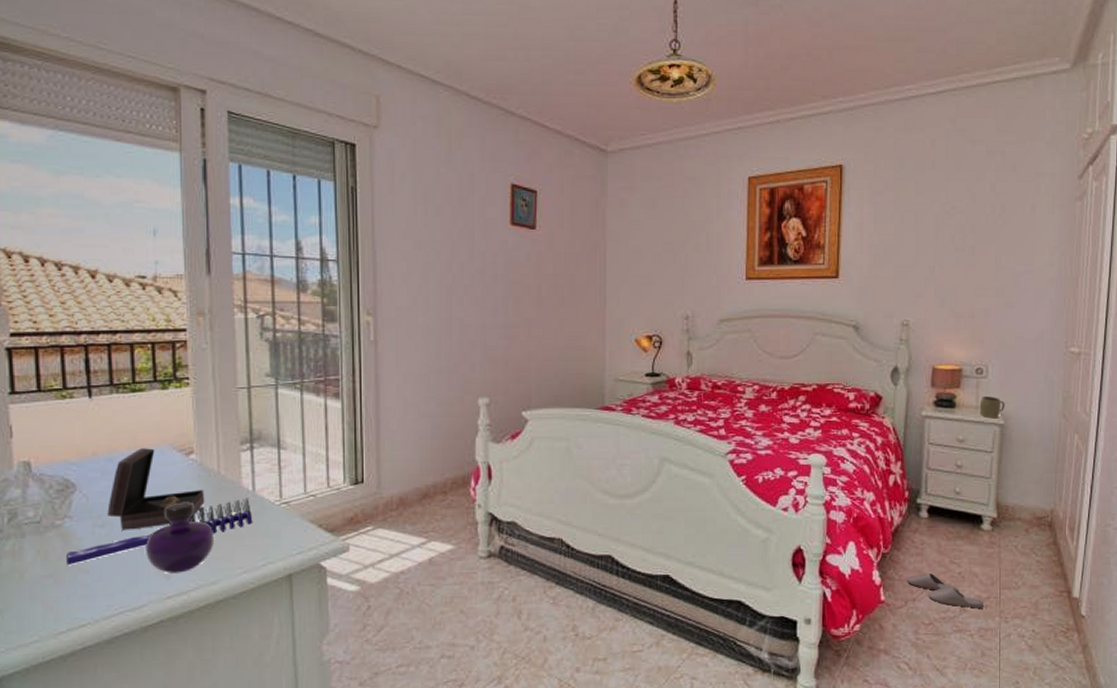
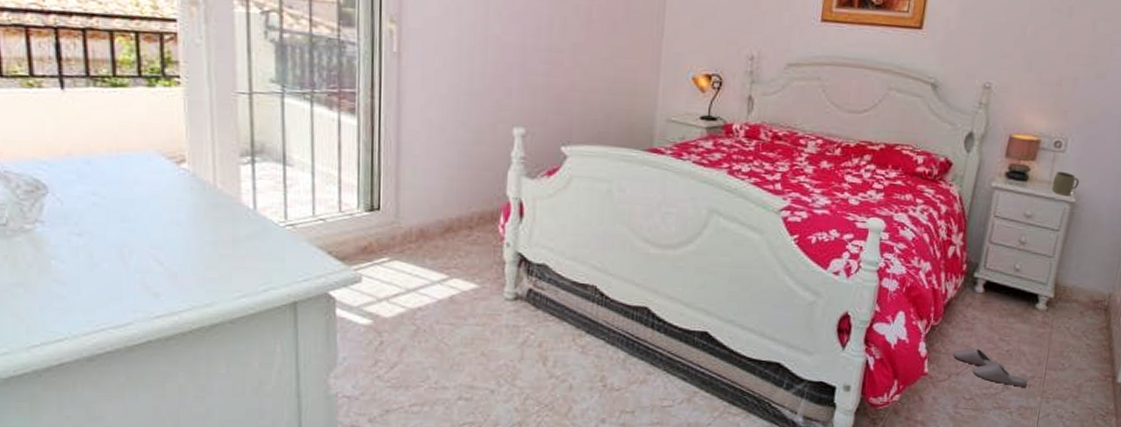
hairbrush: present [67,498,253,565] -> none [39,216,254,274]
jewelry box: present [107,448,205,530] -> none [85,151,199,242]
perfume bottle: present [146,502,215,573] -> none [130,215,210,292]

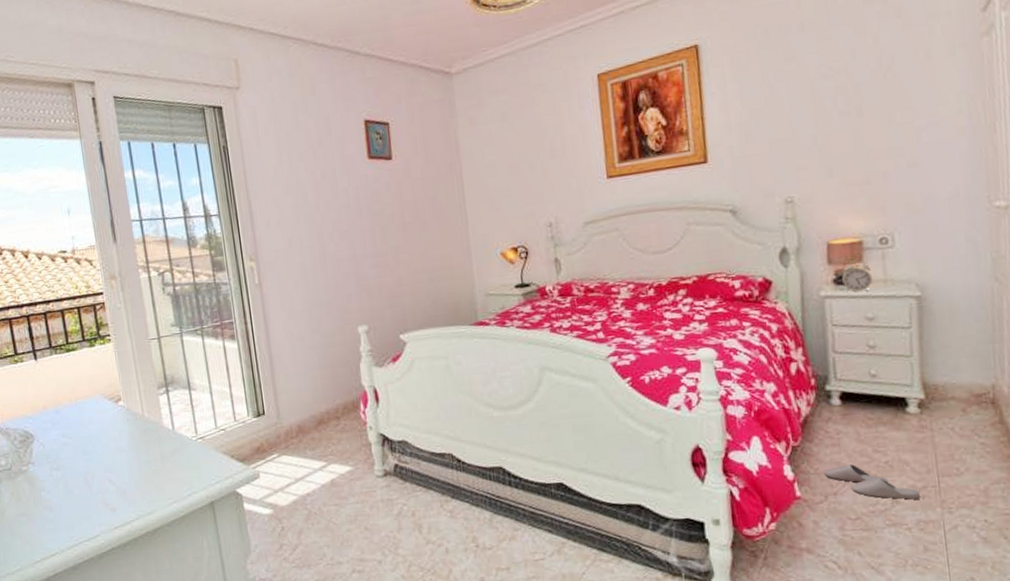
alarm clock: none [1013,158,1040,189] -> present [842,260,873,292]
mug: present [1051,172,1080,196] -> none [888,267,921,291]

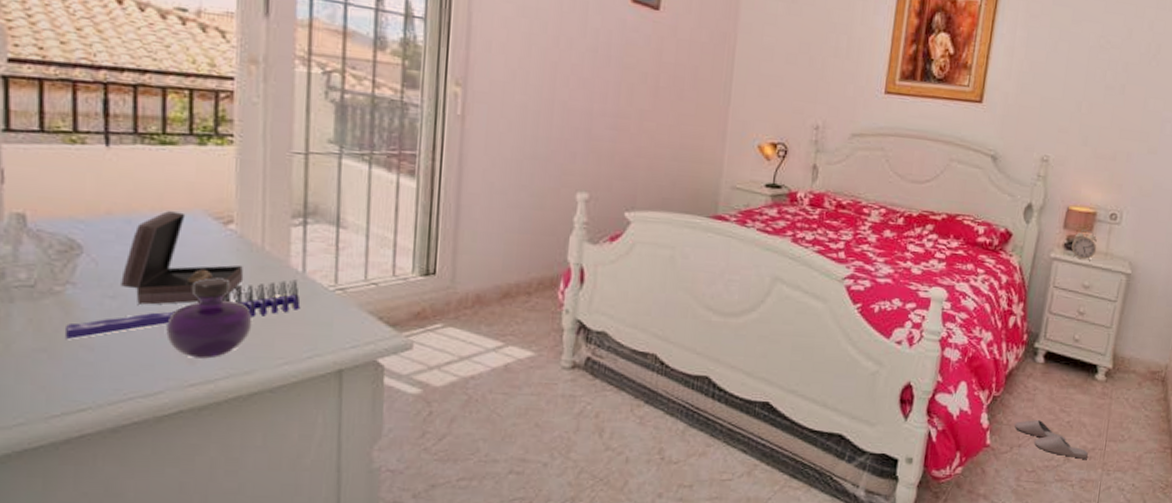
hairbrush: none [33,436,176,504] -> present [66,280,301,339]
jewelry box: none [60,399,136,472] -> present [121,211,244,305]
perfume bottle: none [93,443,147,507] -> present [166,277,253,359]

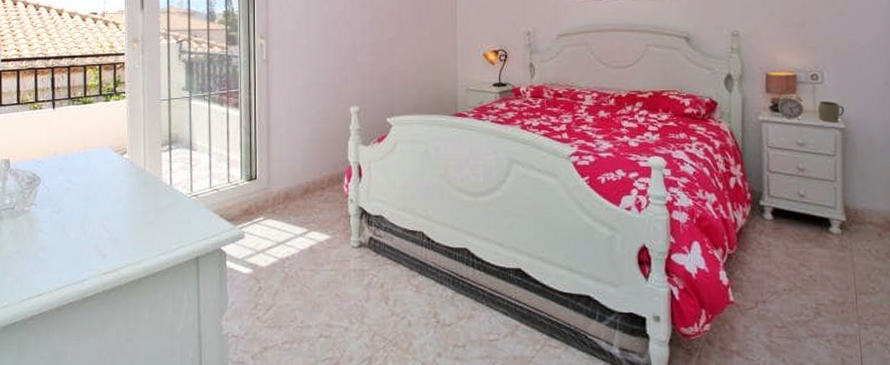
hairbrush: present [66,280,301,339] -> none [31,191,170,243]
jewelry box: present [121,211,244,305] -> none [62,149,134,216]
perfume bottle: present [166,277,253,359] -> none [88,193,140,253]
slippers: present [1015,420,1088,459] -> none [755,276,839,313]
mug: none [1108,243,1135,268] -> present [817,101,845,123]

